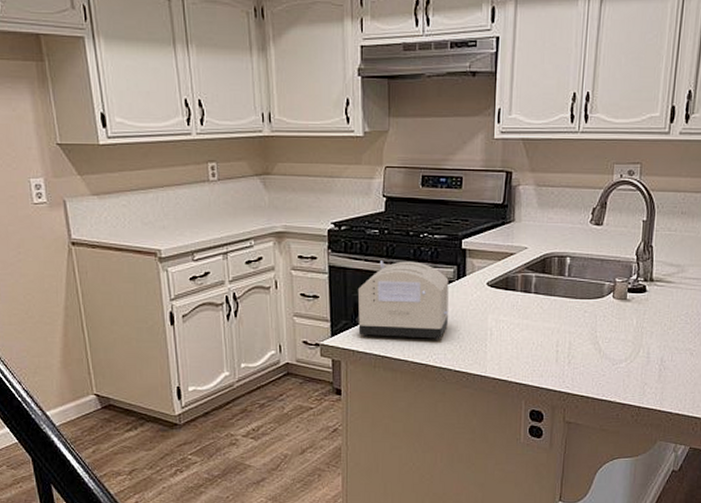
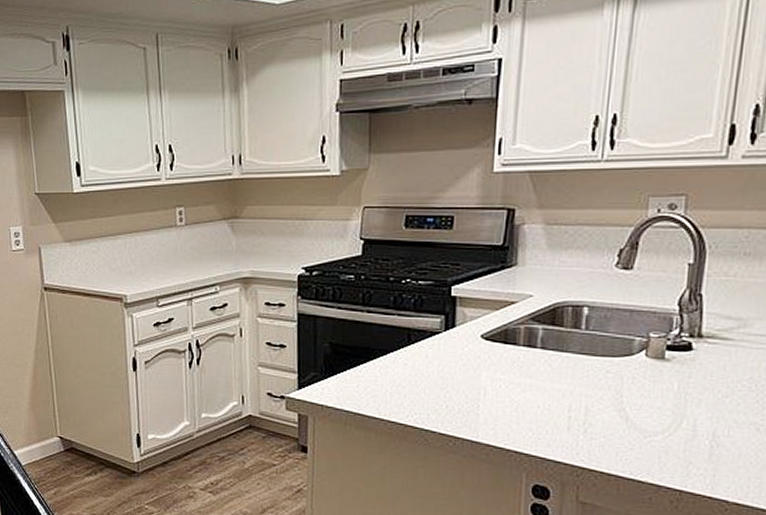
toaster: present [356,261,449,340] -> none [326,309,435,398]

